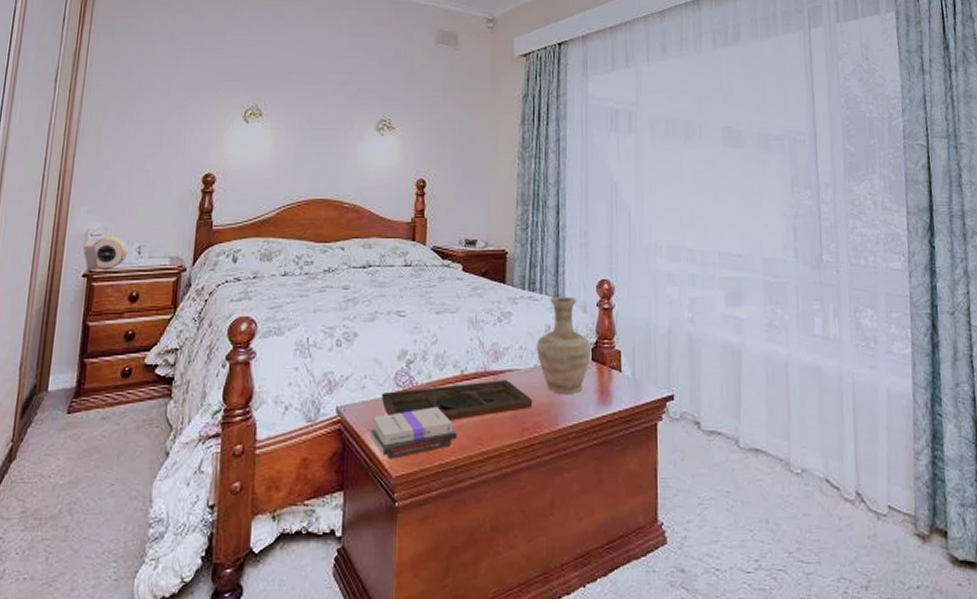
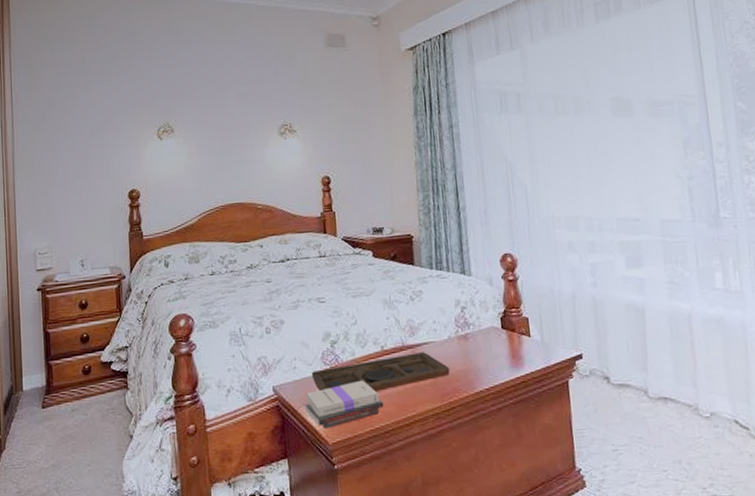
alarm clock: present [83,236,128,269] -> none [33,253,73,284]
vase: present [536,296,592,394] -> none [448,272,501,361]

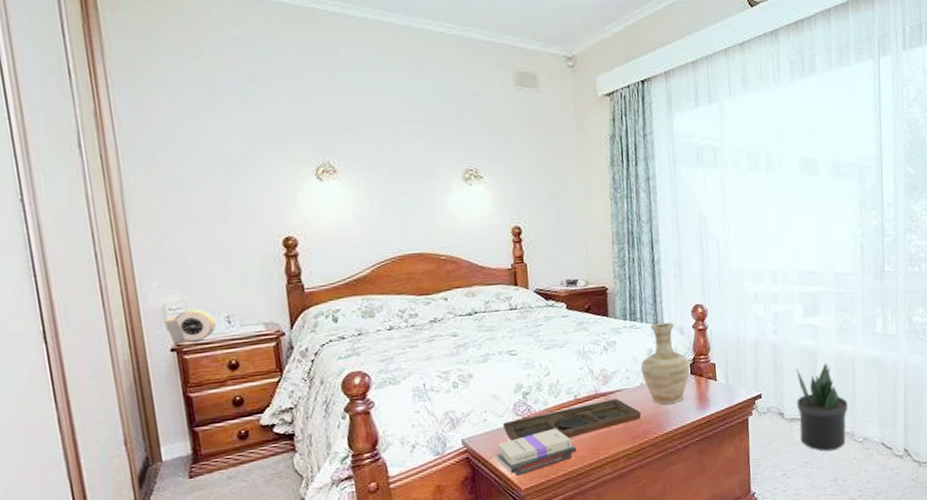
alarm clock: none [33,253,73,284] -> present [163,308,217,344]
vase: none [448,272,501,361] -> present [640,322,690,405]
planter: none [621,321,688,425] -> present [796,363,848,451]

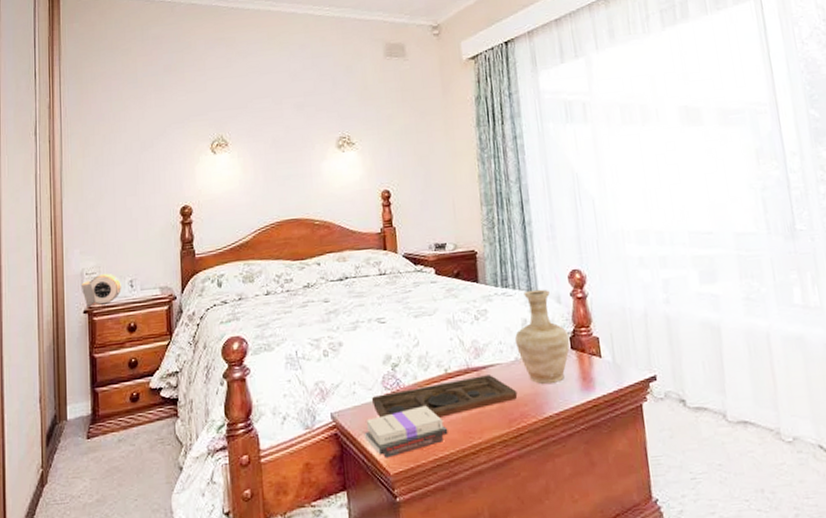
planter: present [796,363,848,451] -> none [696,340,770,451]

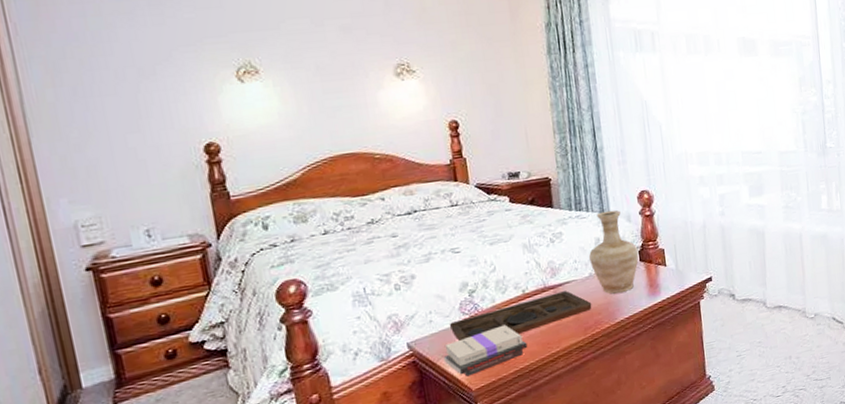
alarm clock: present [80,273,121,306] -> none [75,223,136,263]

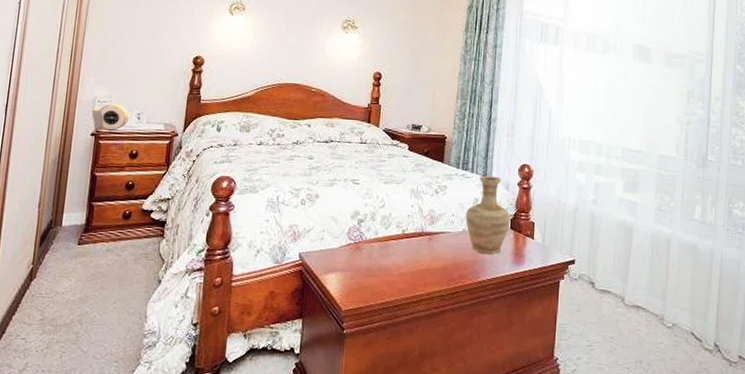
alarm clock: none [75,223,136,263] -> present [91,103,129,131]
books: present [443,324,528,377] -> none [324,257,397,297]
decorative tray: present [449,290,592,342] -> none [336,239,460,270]

